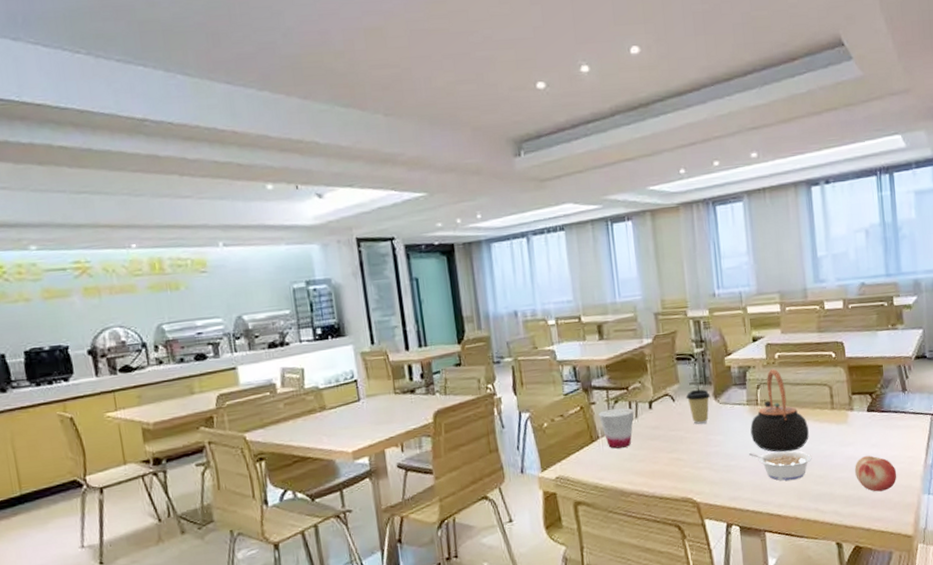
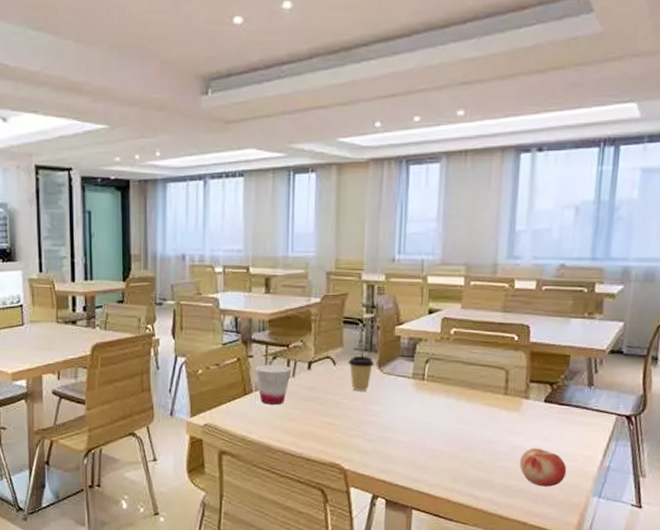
legume: present [748,450,812,481] -> none [406,427,475,461]
teapot: present [750,368,809,452] -> none [412,344,476,432]

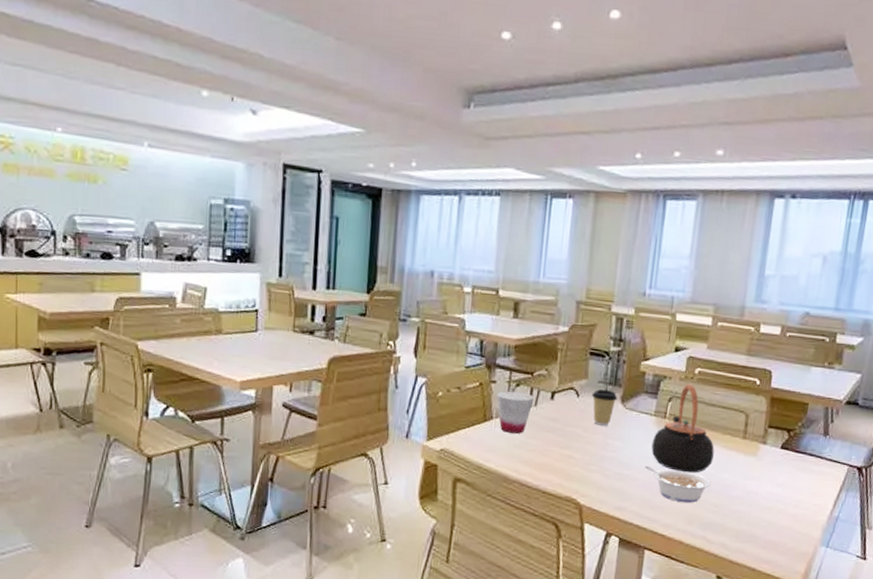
legume: none [406,427,475,461] -> present [644,465,711,503]
teapot: none [412,344,476,432] -> present [651,383,715,473]
fruit: present [519,448,567,487] -> none [752,494,798,534]

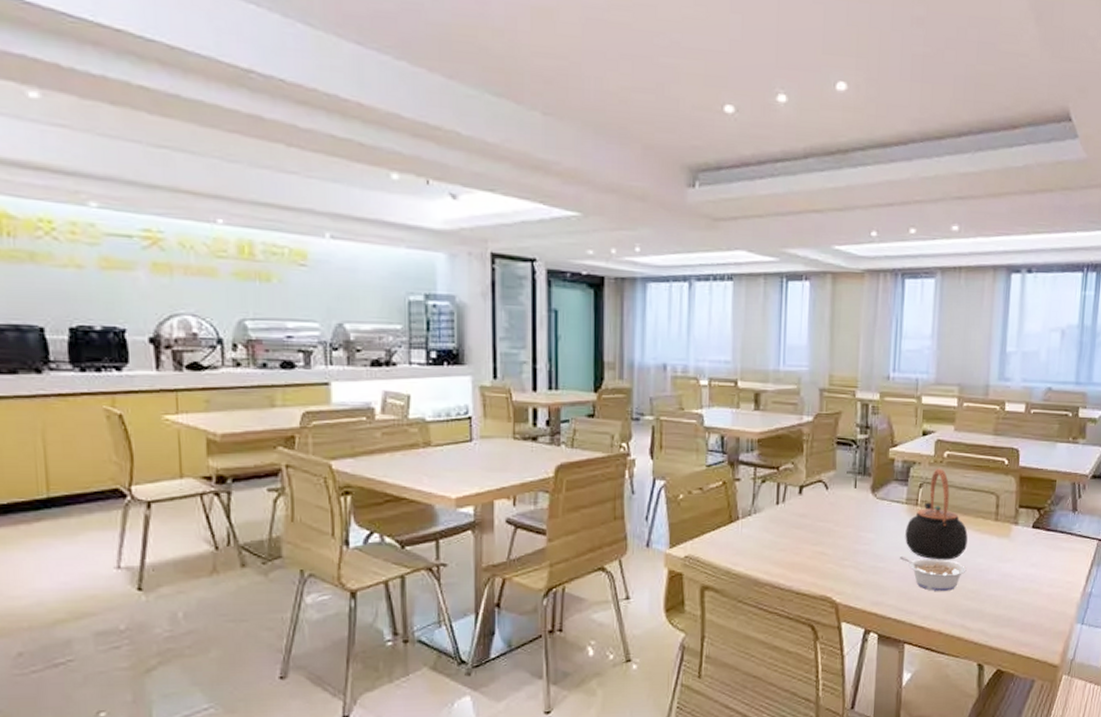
cup: present [497,390,534,434] -> none [742,488,782,533]
coffee cup: present [591,388,618,426] -> none [841,479,868,518]

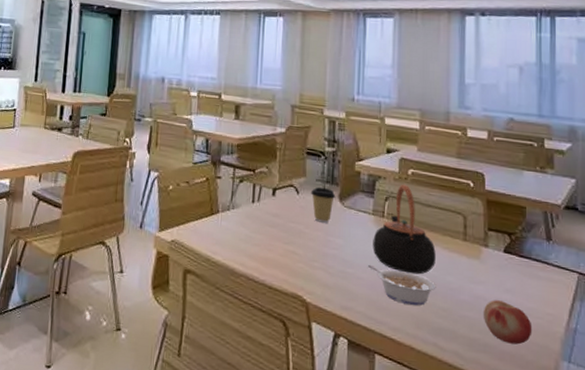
coffee cup: none [841,479,868,518] -> present [310,186,336,223]
fruit: none [1008,575,1053,615] -> present [483,300,532,345]

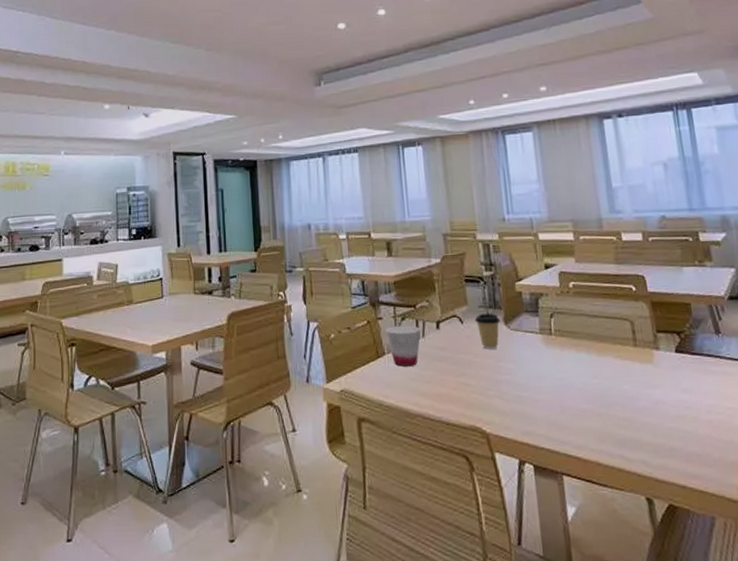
cup: none [222,186,257,228] -> present [385,325,421,367]
legume: present [367,264,436,306] -> none [542,384,614,420]
teapot: present [373,184,436,275] -> none [544,298,610,388]
fruit: present [483,300,532,345] -> none [664,402,716,444]

